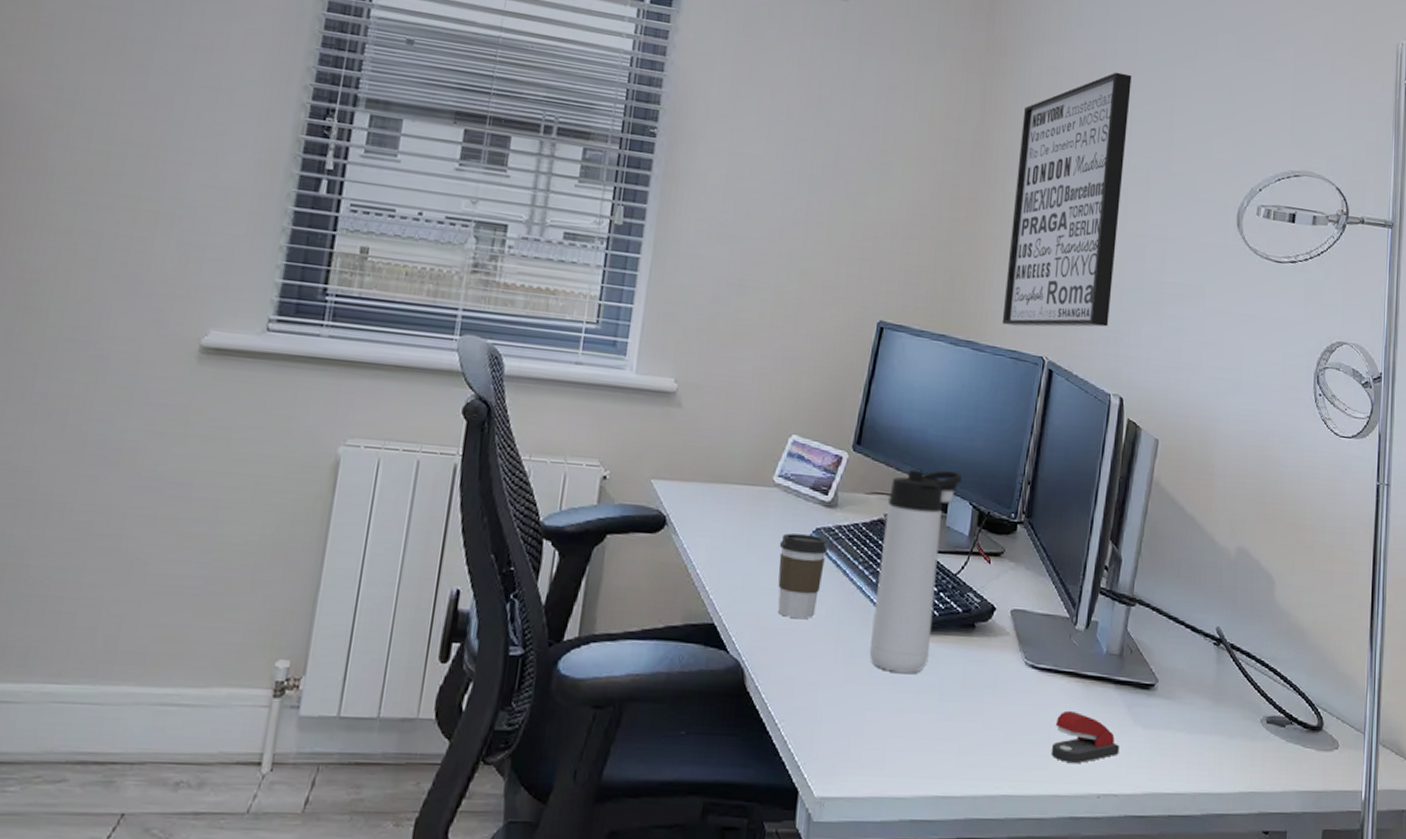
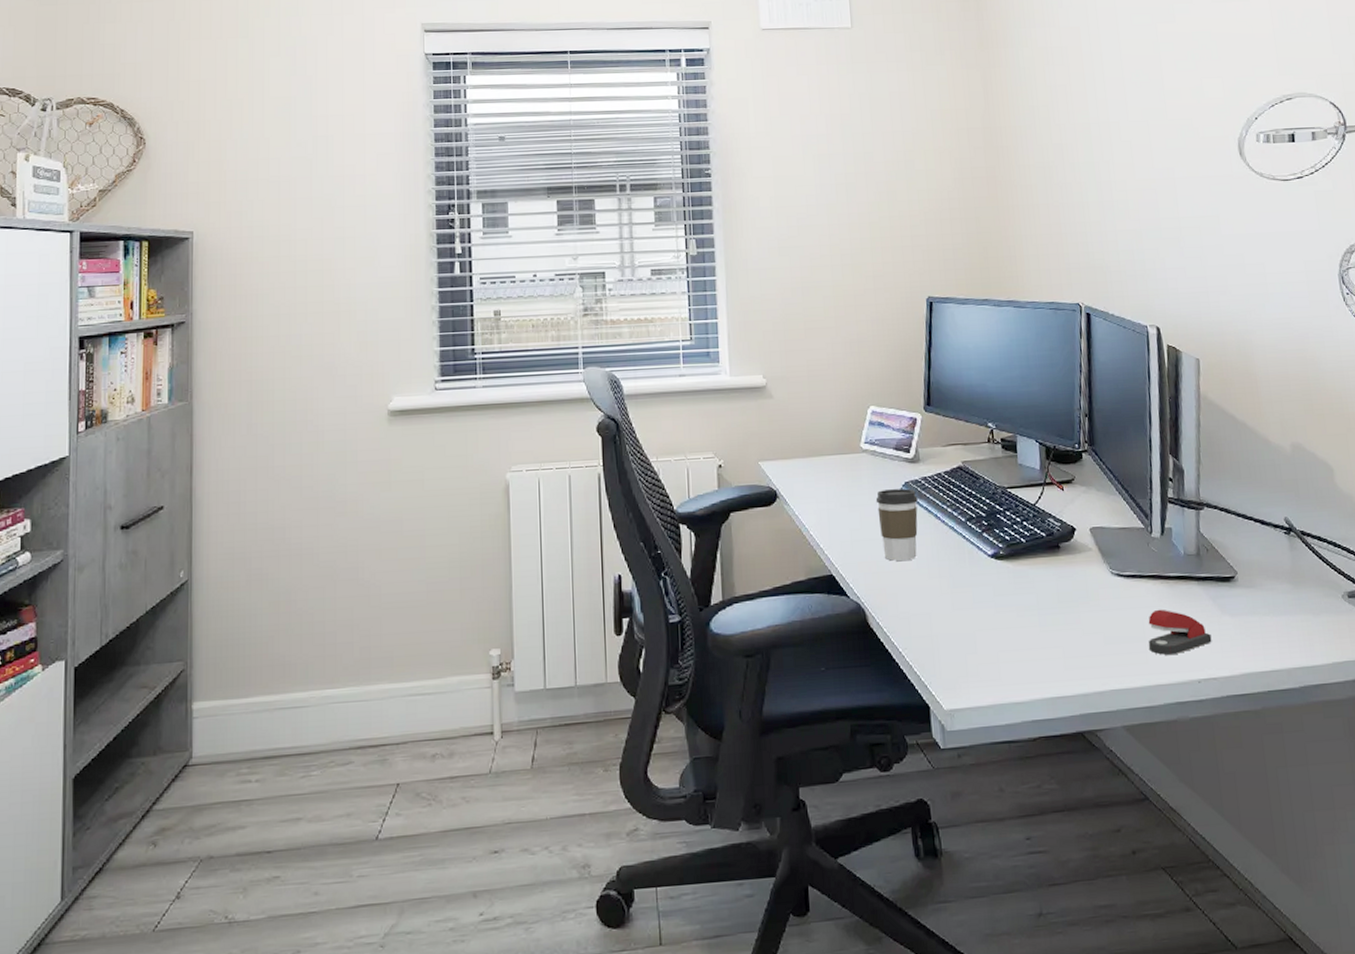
thermos bottle: present [869,469,963,673] -> none [963,416,1026,596]
wall art: present [1002,72,1132,327] -> none [1023,39,1134,281]

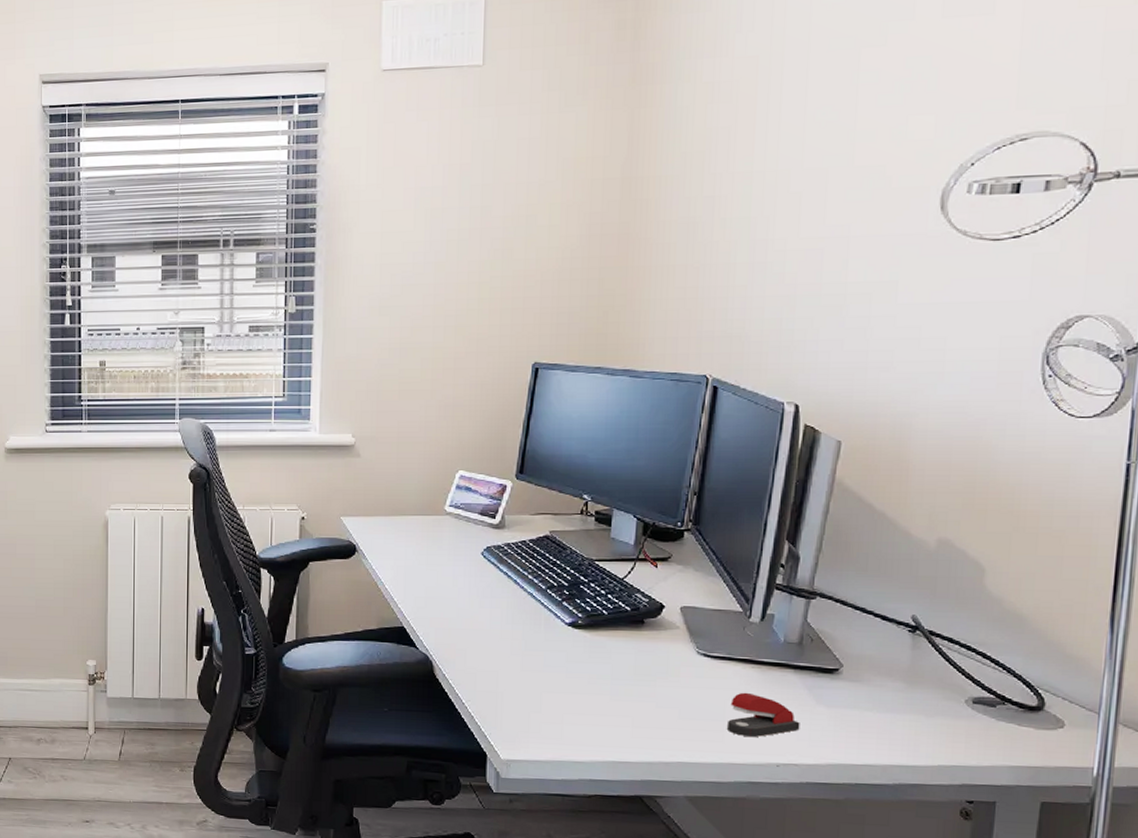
coffee cup: present [875,488,918,561] -> none [454,552,498,620]

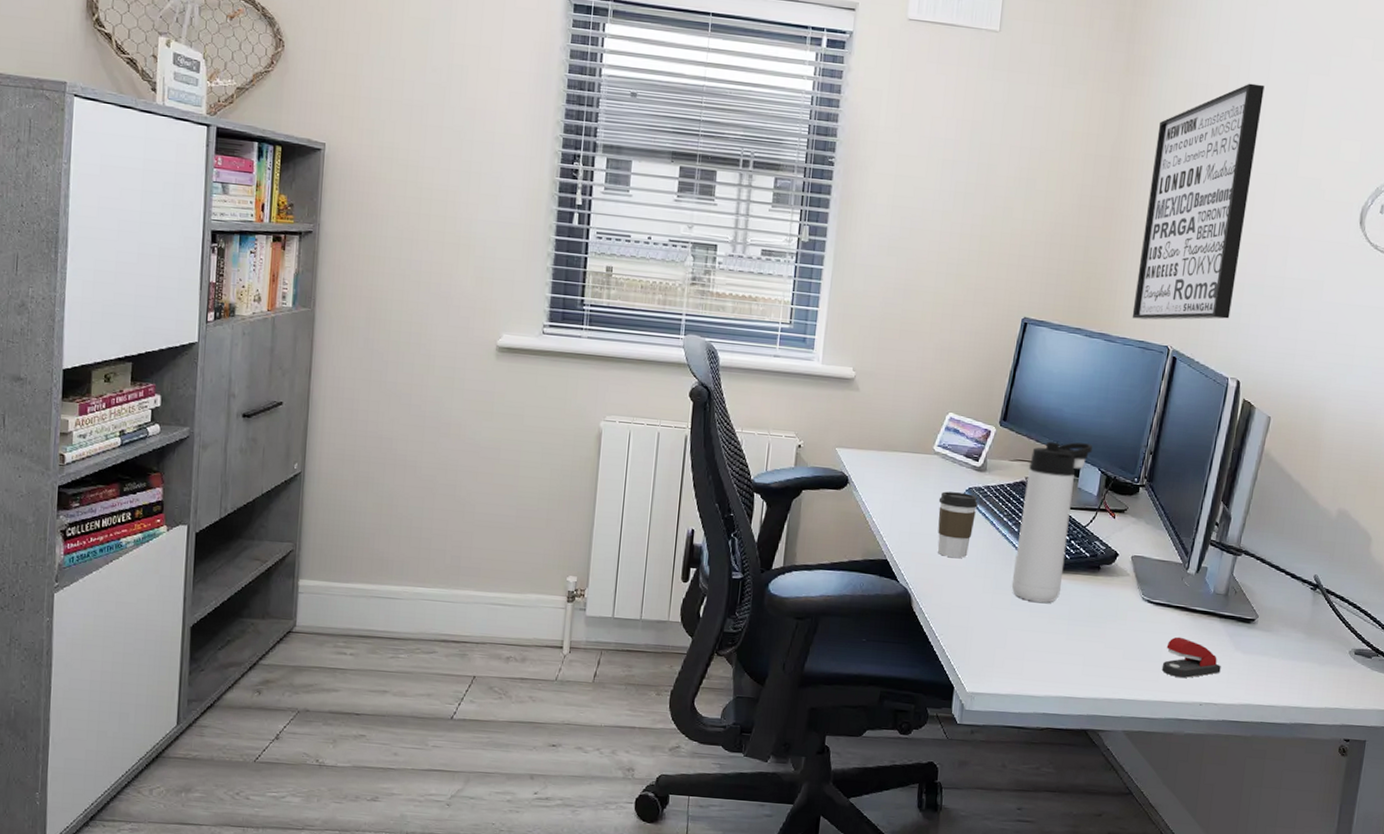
coffee cup: none [454,552,498,620] -> present [937,491,978,558]
thermos bottle: none [543,490,626,662] -> present [1011,441,1093,603]
wall art: none [660,70,804,349] -> present [1132,83,1265,320]

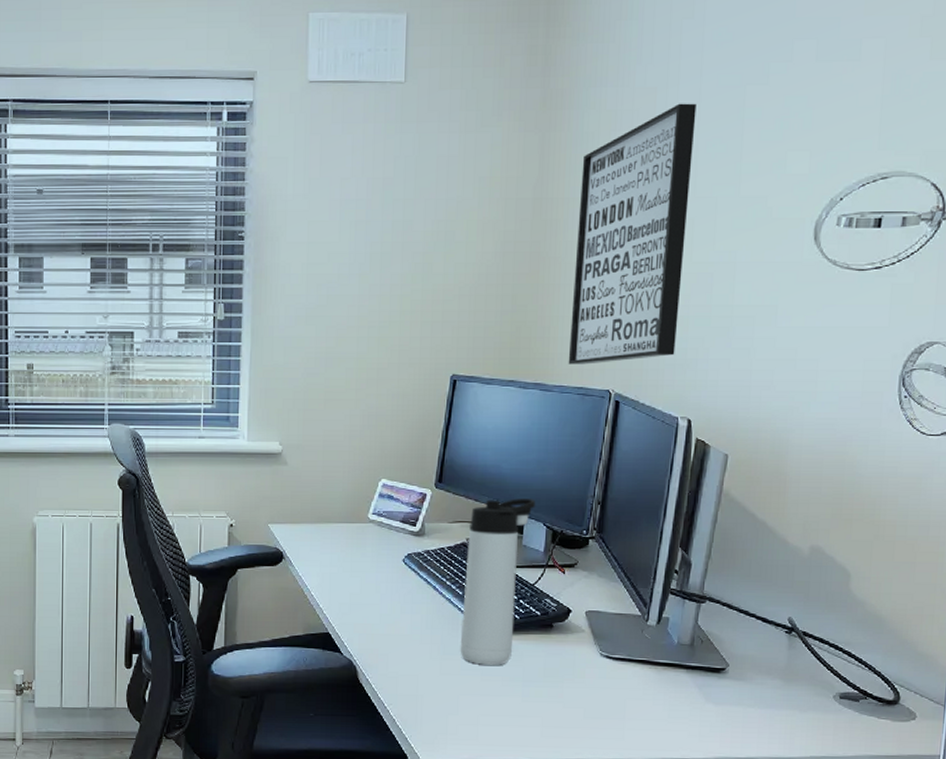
coffee cup: present [937,491,978,558] -> none [377,559,419,625]
stapler: present [1162,636,1221,678] -> none [627,691,691,734]

